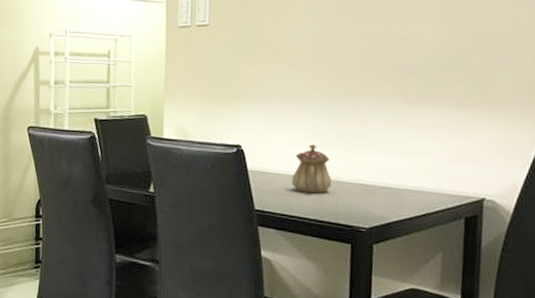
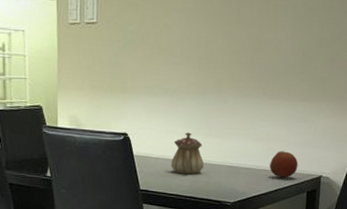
fruit: none [415,167,453,200] -> present [269,151,298,178]

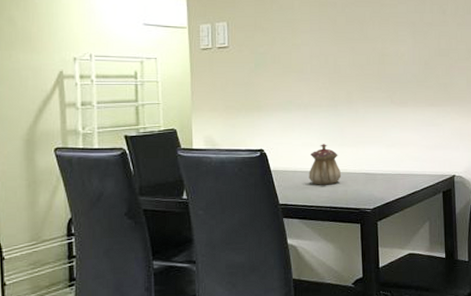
fruit: present [269,151,298,178] -> none [405,154,432,180]

